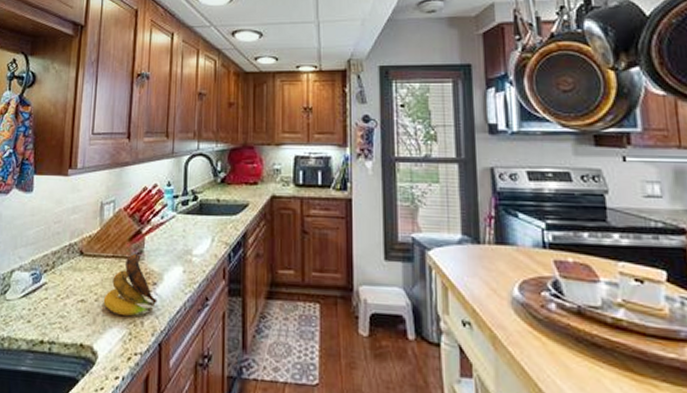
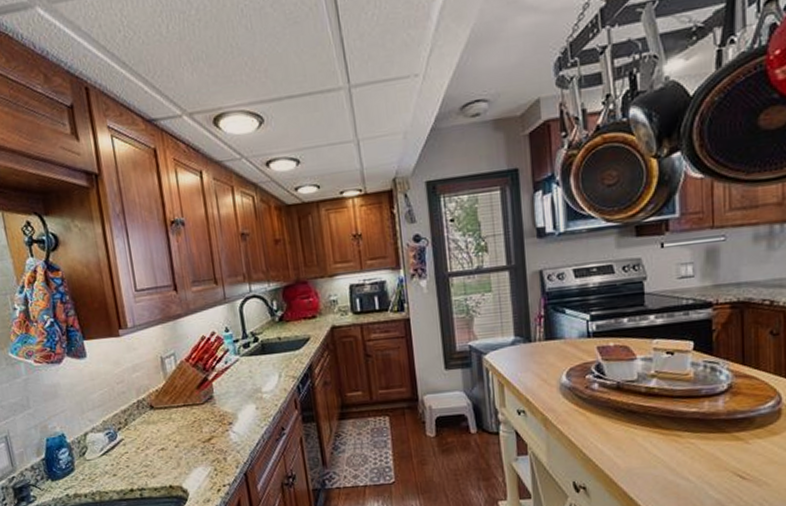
banana: present [103,254,157,316] -> none [183,400,236,456]

